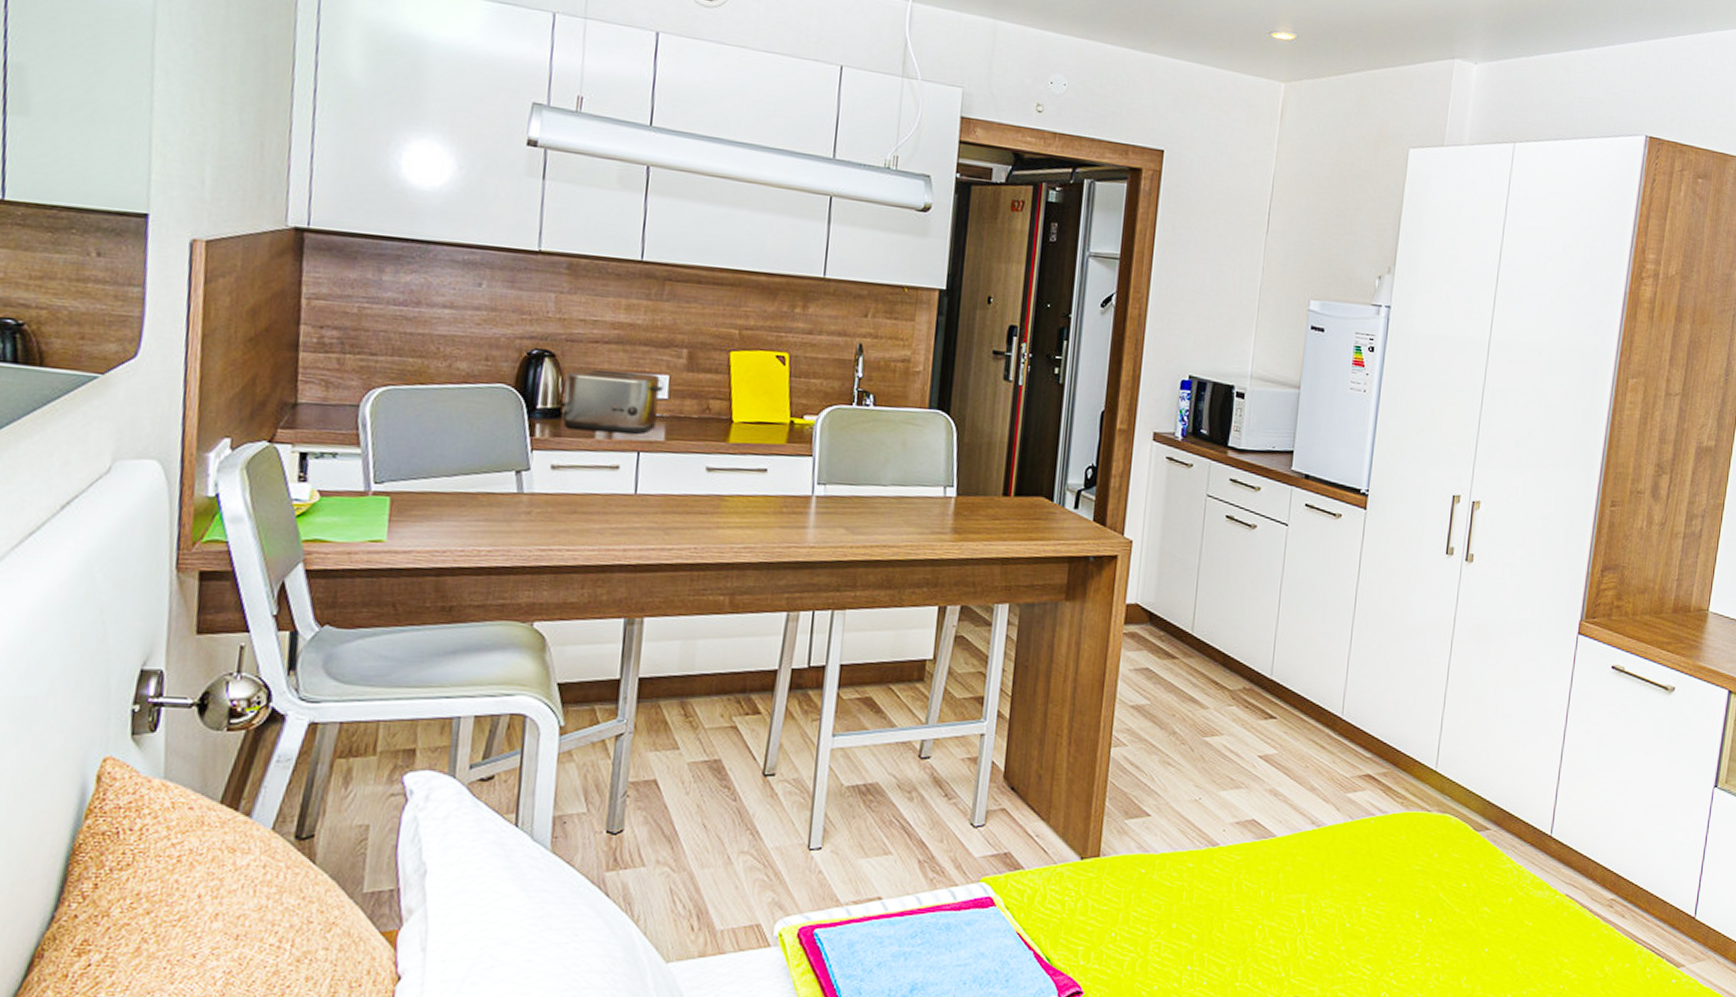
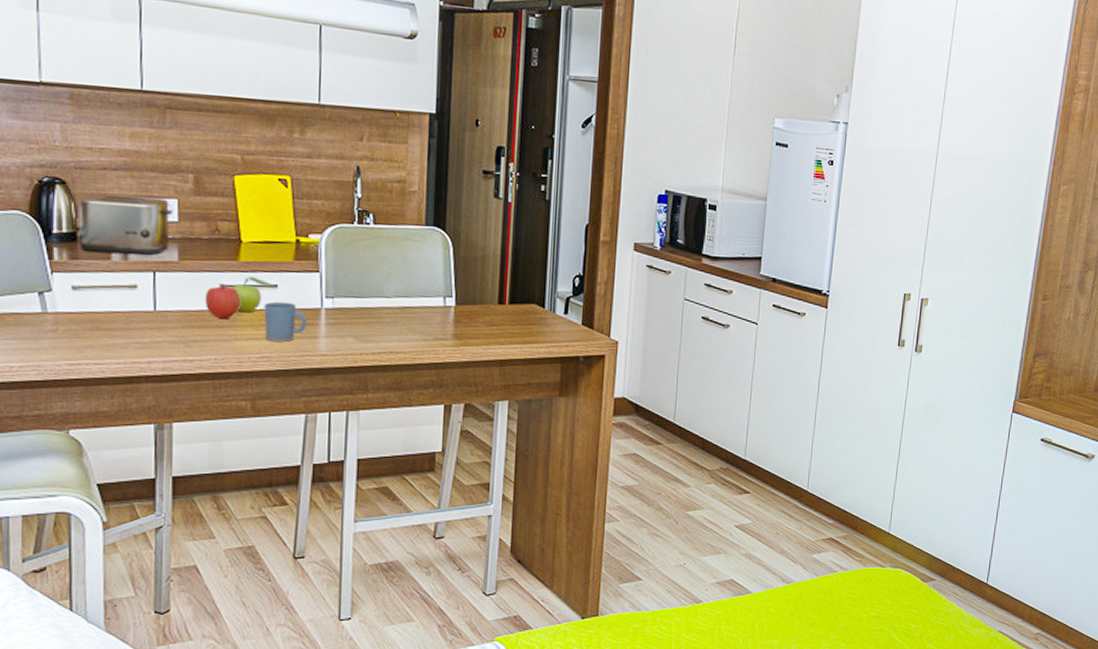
fruit: none [688,466,727,506] -> present [204,283,240,320]
fruit: none [717,459,764,499] -> present [231,276,274,313]
mug: none [750,487,797,532] -> present [264,301,308,343]

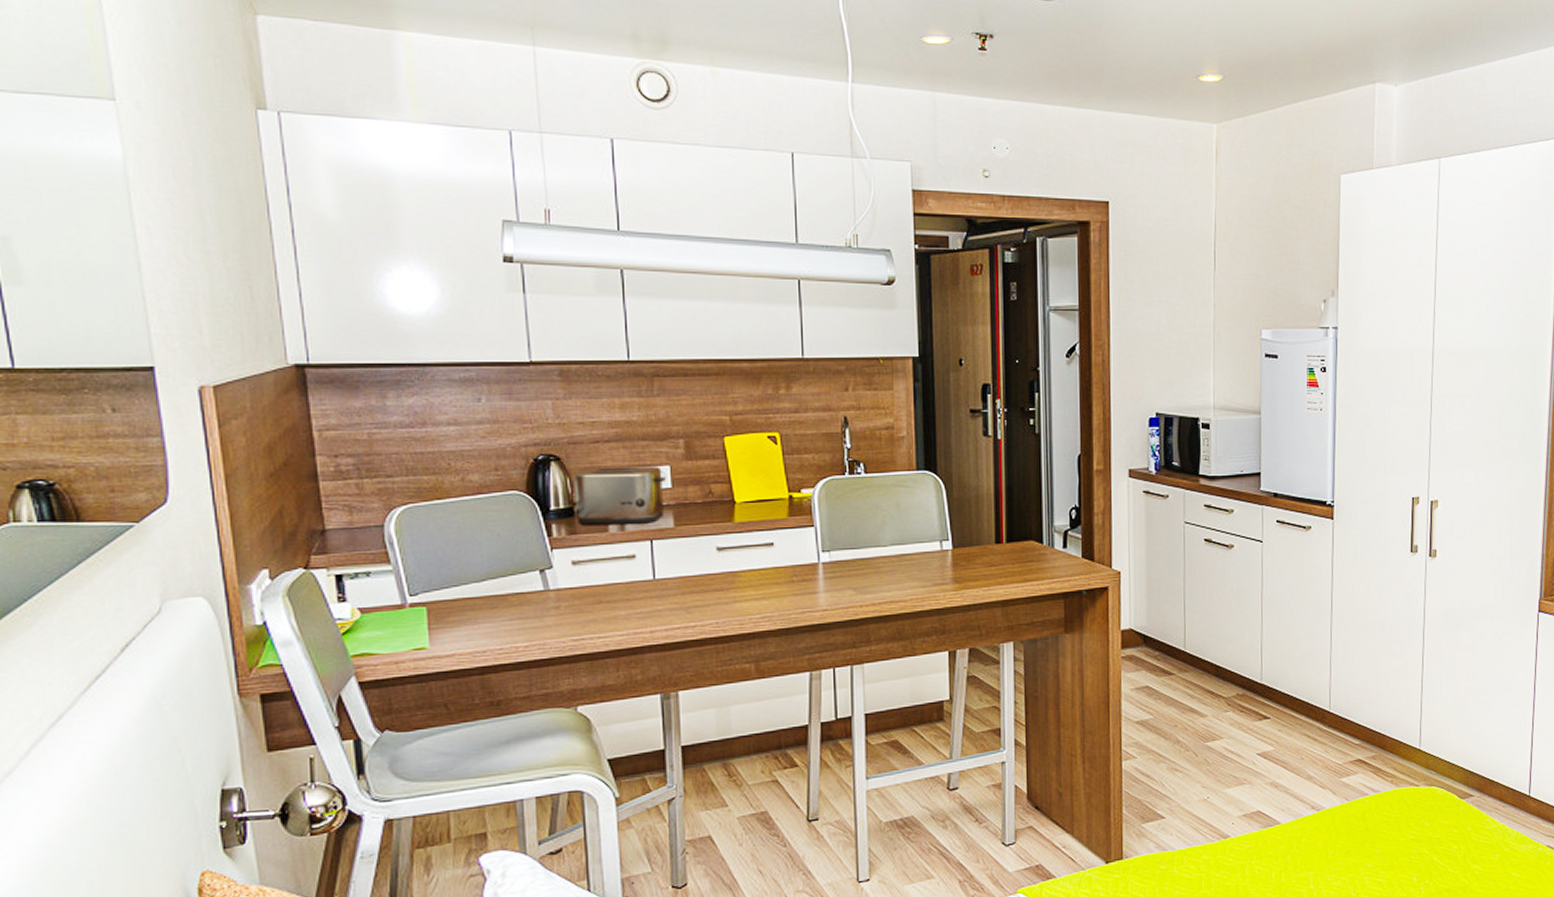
fruit: present [204,283,240,320] -> none [702,546,738,582]
fruit: present [231,276,274,313] -> none [727,536,770,574]
mug: present [264,301,308,343] -> none [761,559,806,601]

